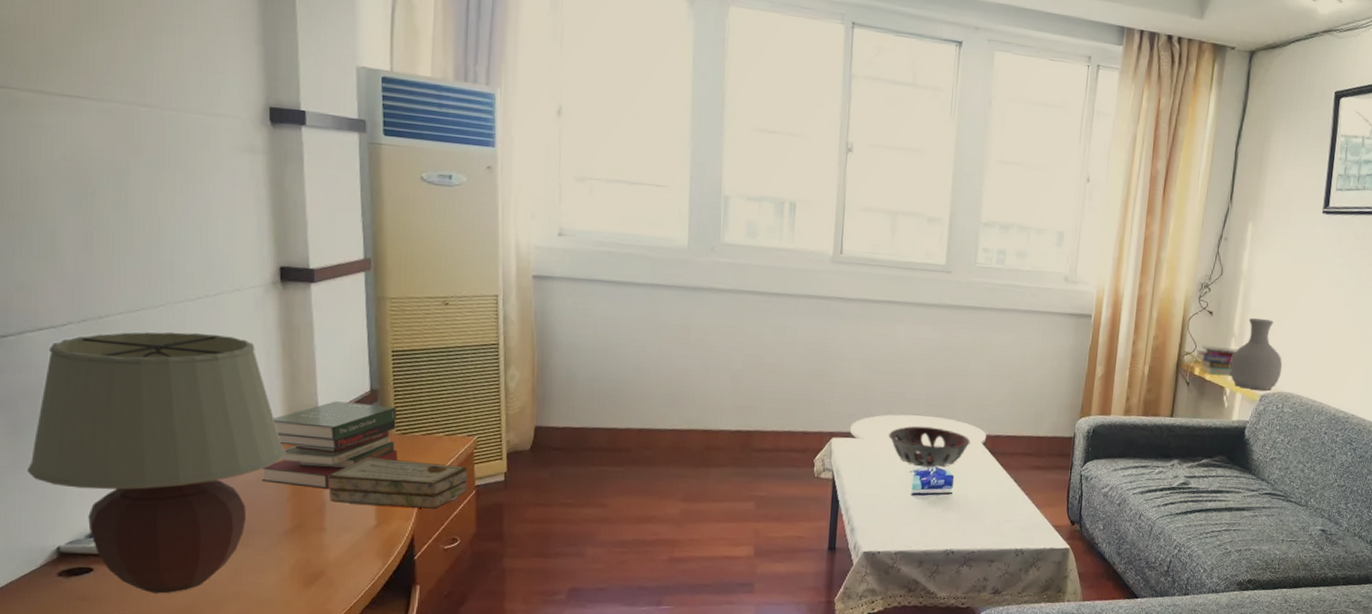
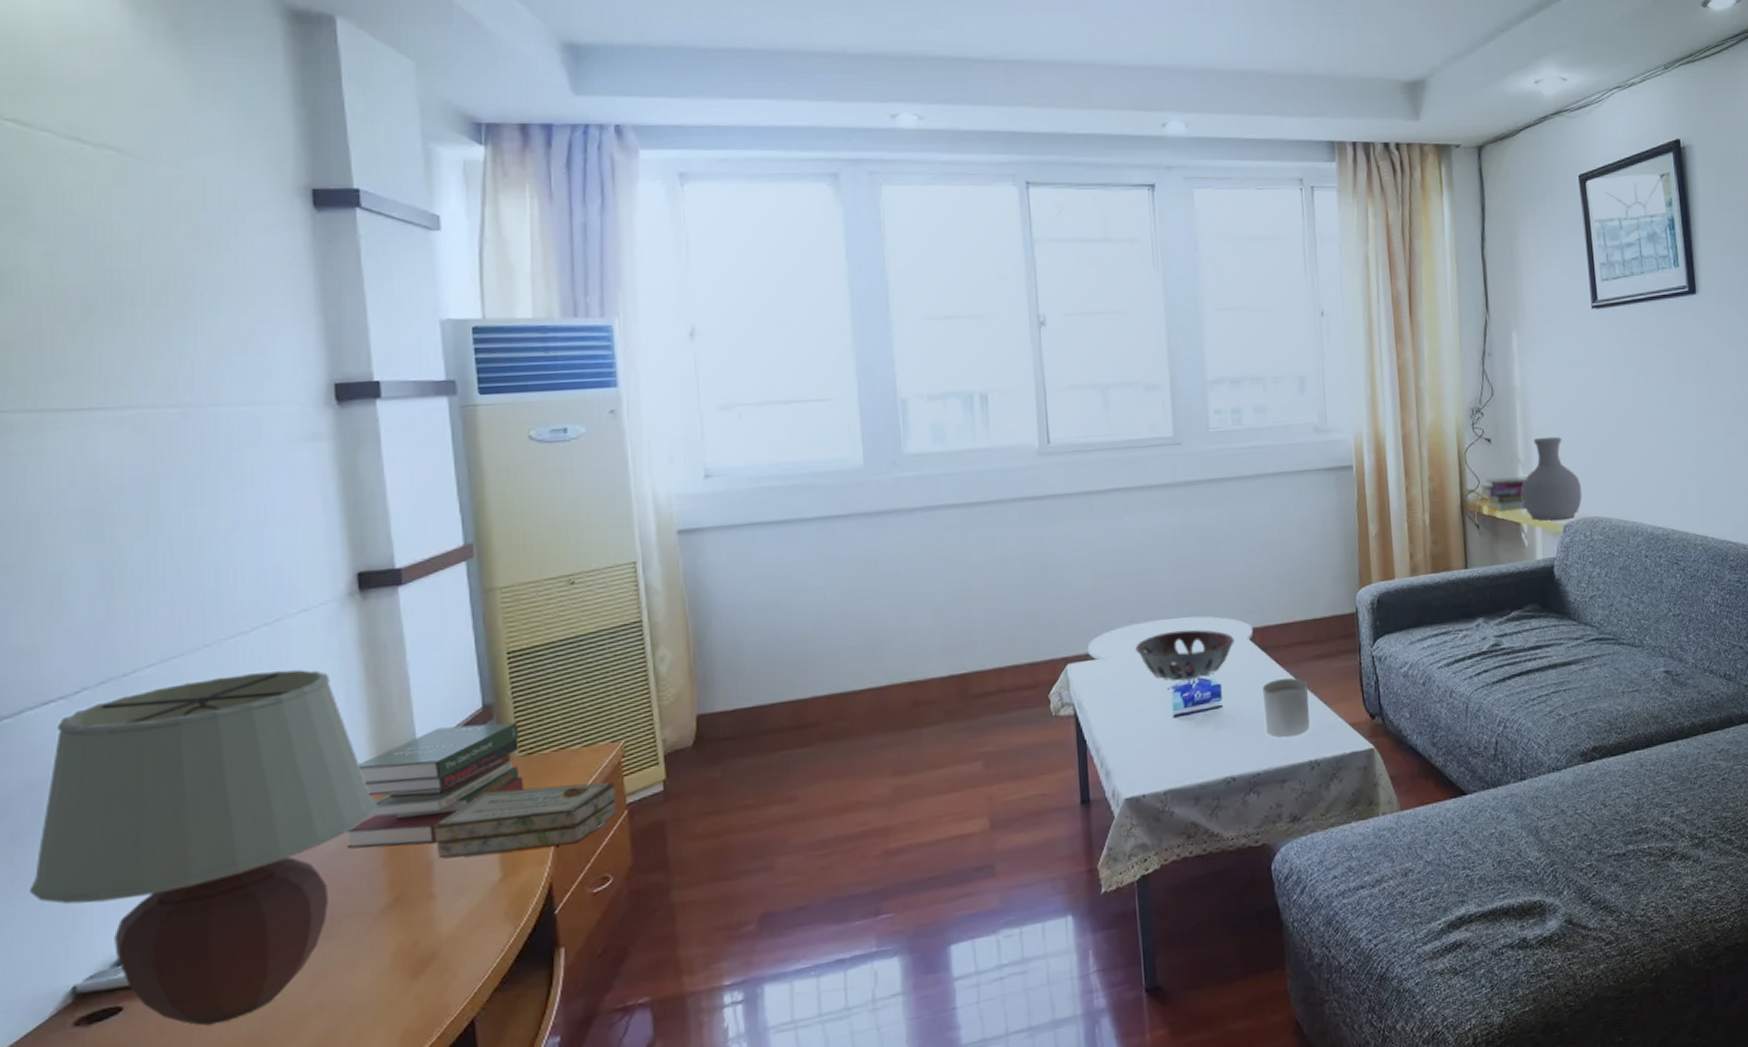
mug: none [984,480,1025,528] -> present [1262,678,1311,739]

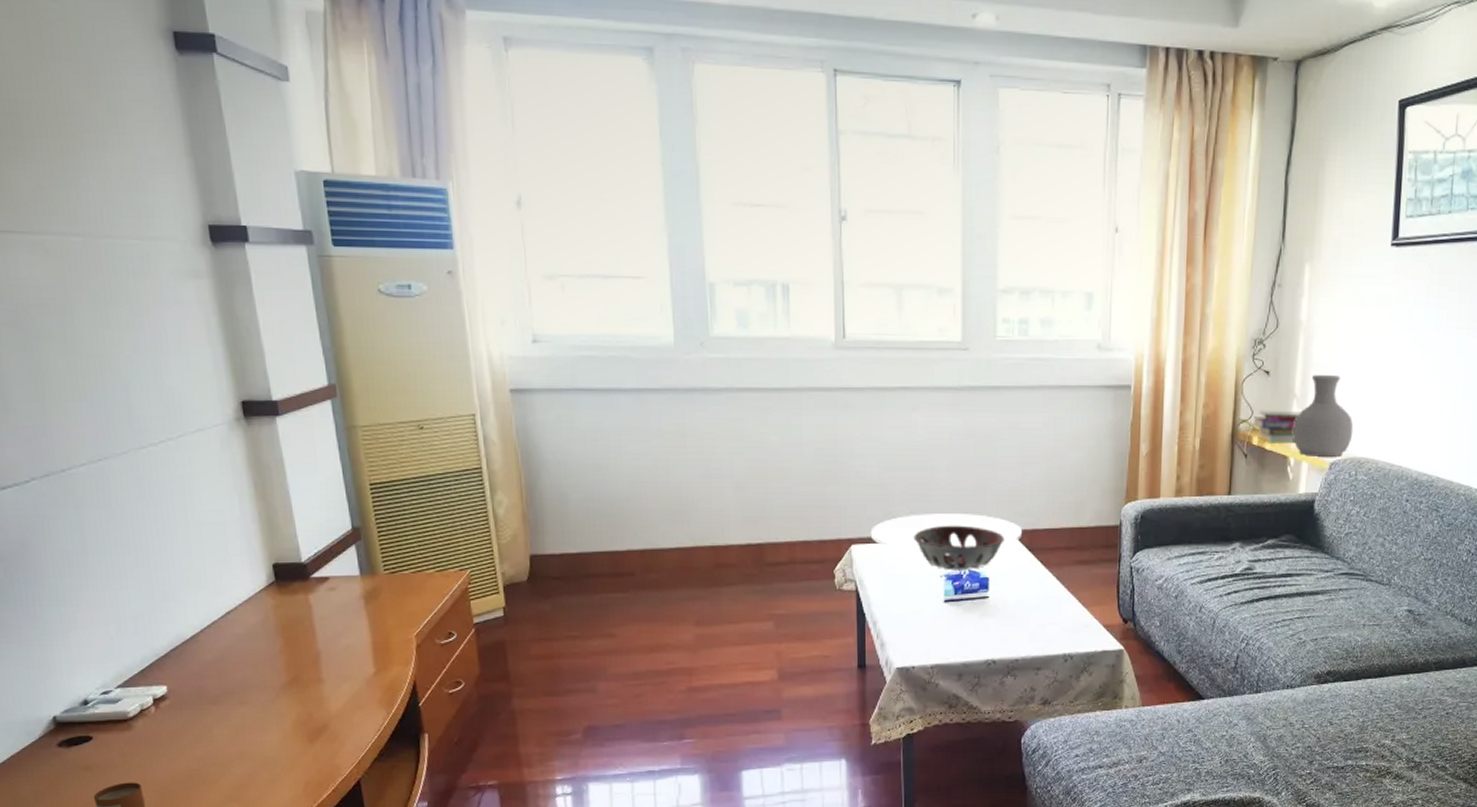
table lamp: present [29,669,376,1026] -> none [11,479,272,759]
books: present [346,722,524,849] -> none [250,543,389,637]
decorative box: present [433,782,616,859] -> none [318,601,465,653]
mug: present [1262,678,1311,739] -> none [1026,579,1069,632]

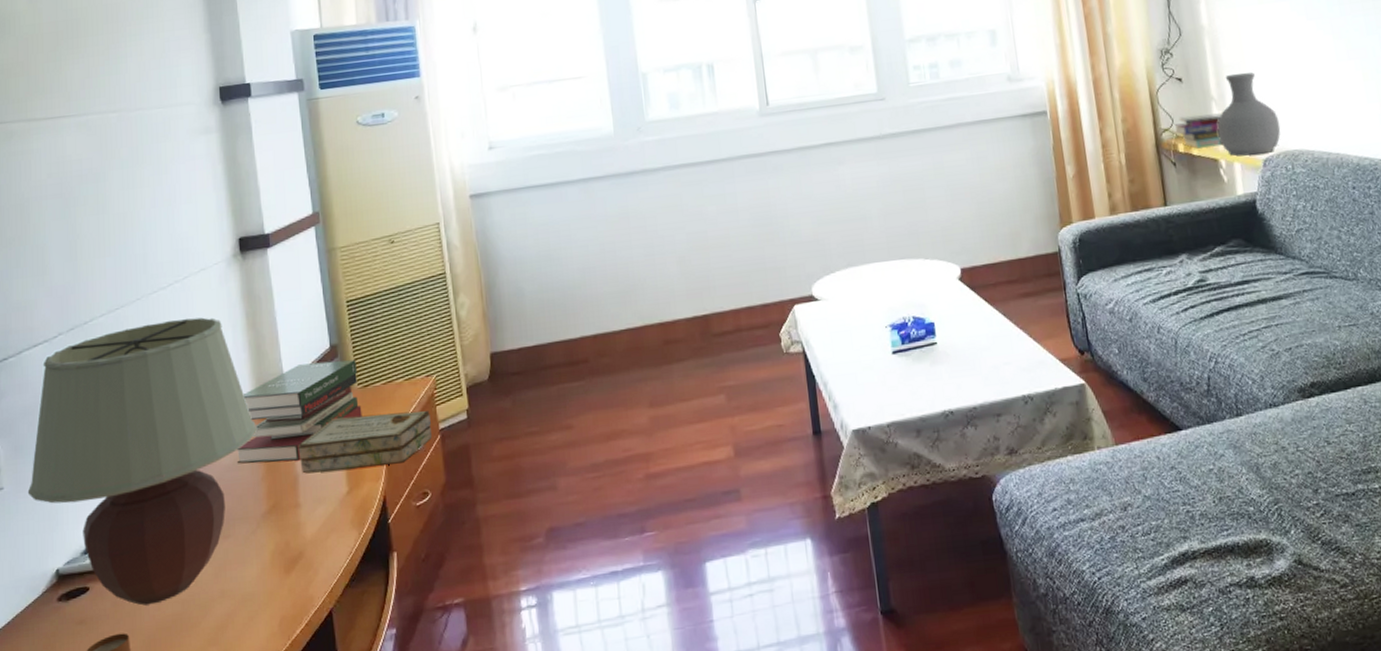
table lamp: none [11,479,272,759] -> present [27,317,257,606]
books: none [250,543,389,637] -> present [236,359,362,464]
decorative box: none [318,601,465,653] -> present [298,410,432,474]
decorative bowl: present [914,525,1005,570] -> none [854,271,945,320]

